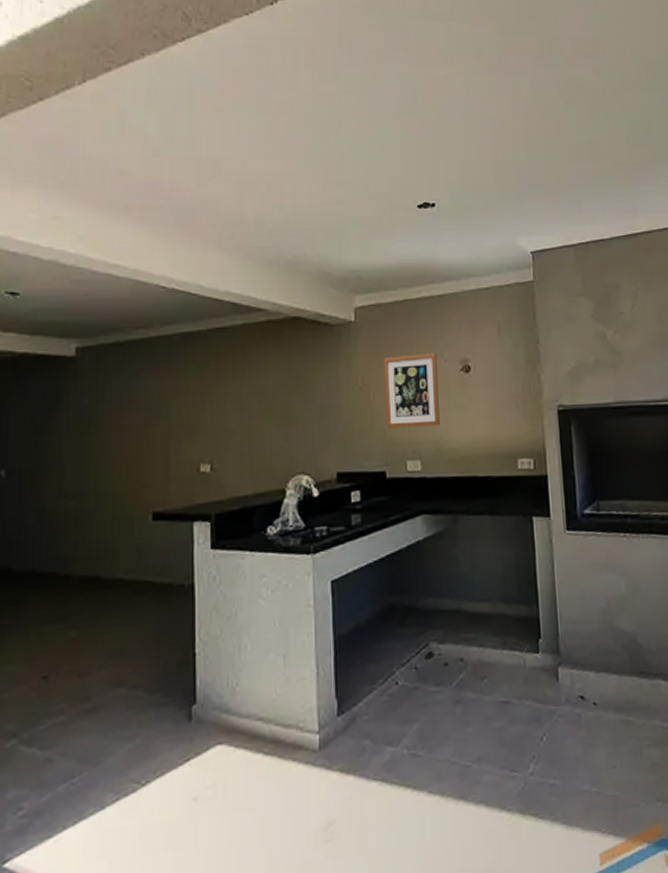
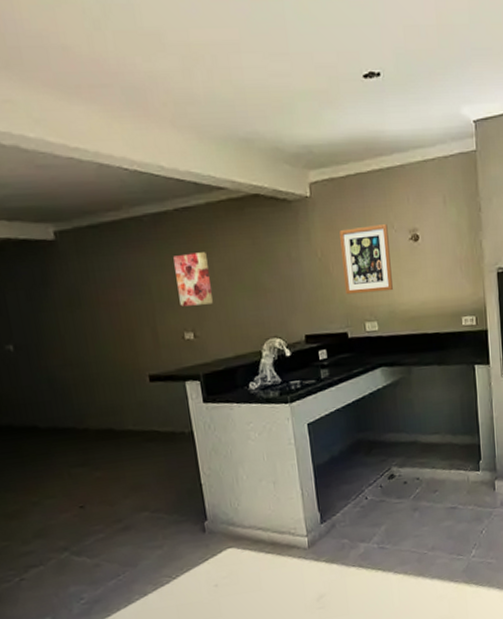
wall art: none [200,375,238,434] -> present [173,252,214,307]

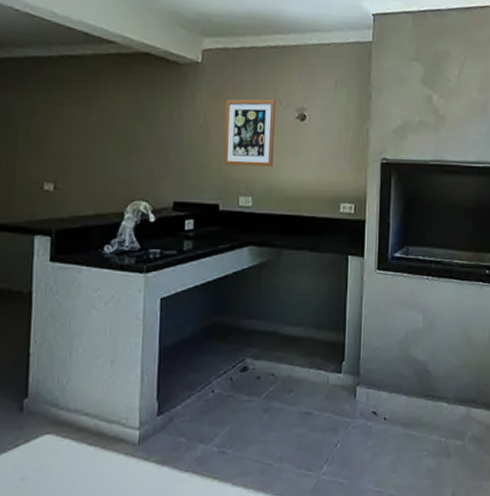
wall art: present [173,252,214,307] -> none [46,101,84,156]

